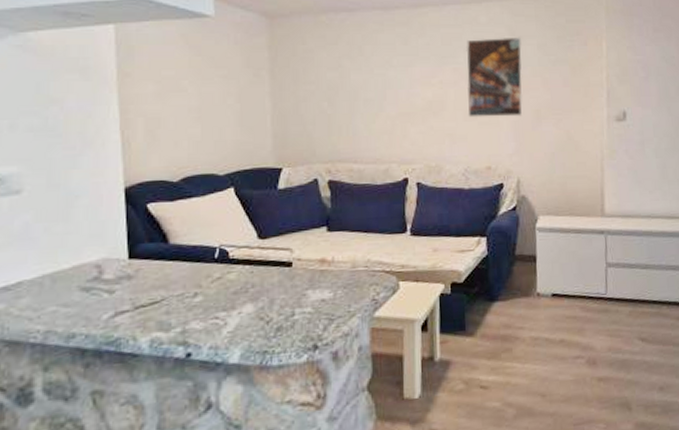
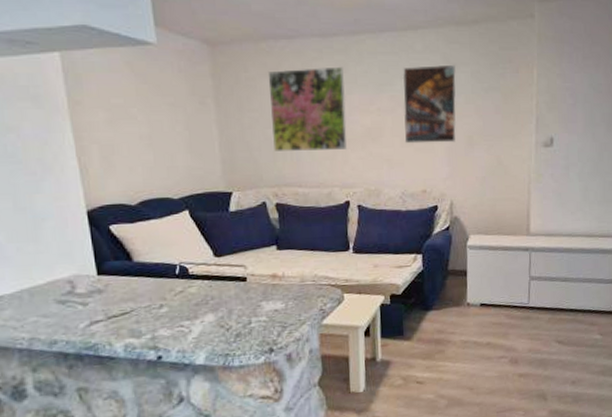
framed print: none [326,39,407,125] -> present [267,66,348,151]

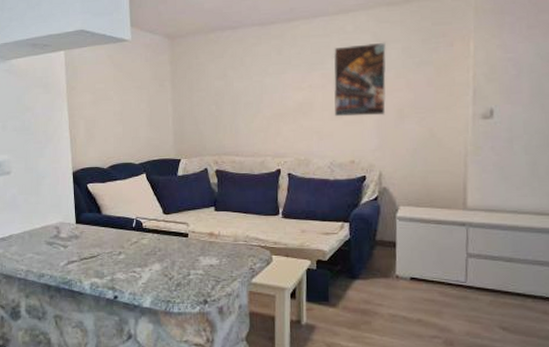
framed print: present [267,66,348,151] -> none [214,50,281,125]

